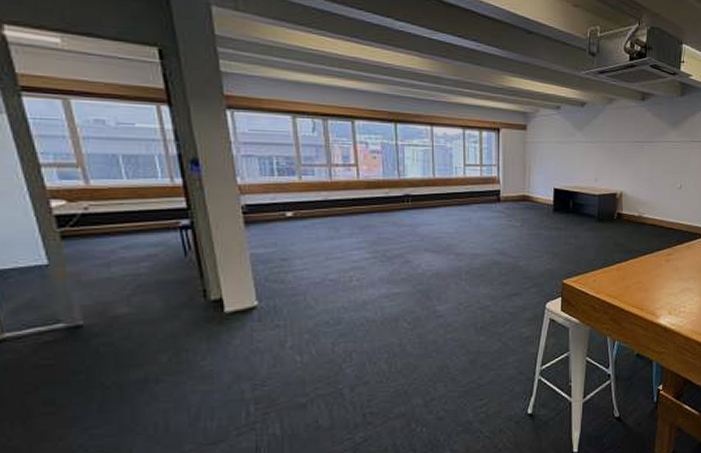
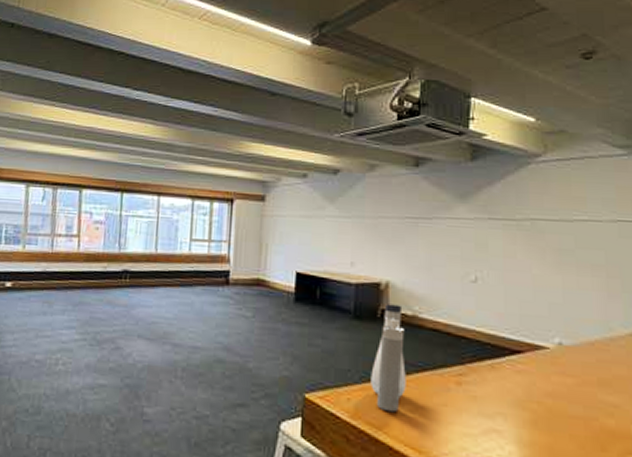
water bottle: none [610,209,634,286] -> present [370,304,406,413]

